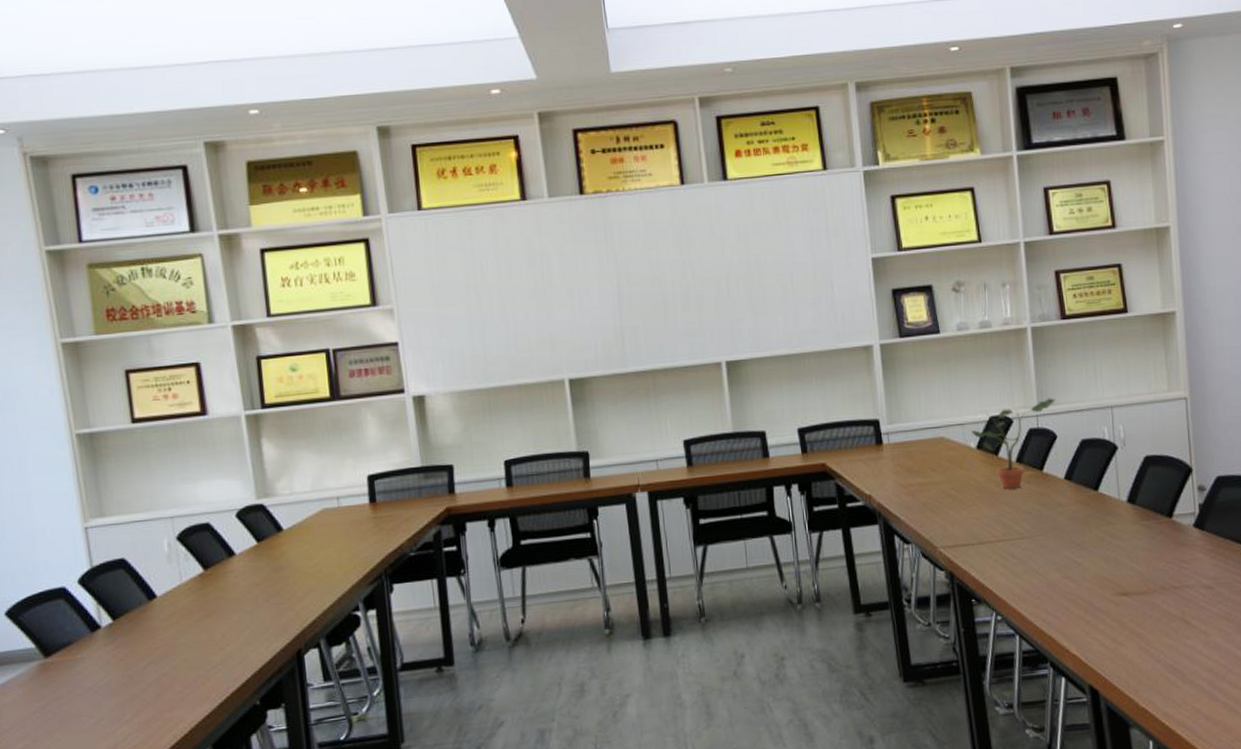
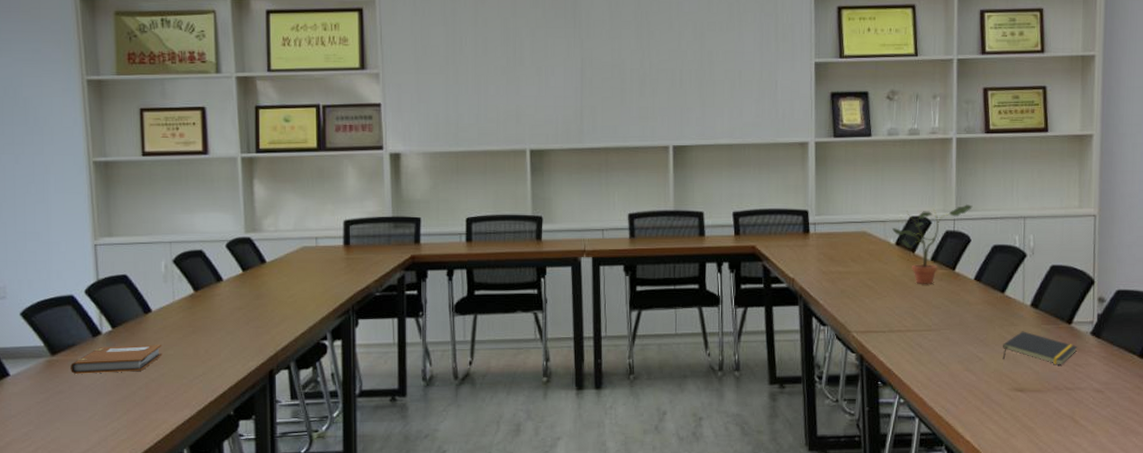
notebook: none [68,633,173,676] -> present [70,344,163,374]
notepad: none [1101,529,1181,563] -> present [1002,331,1078,365]

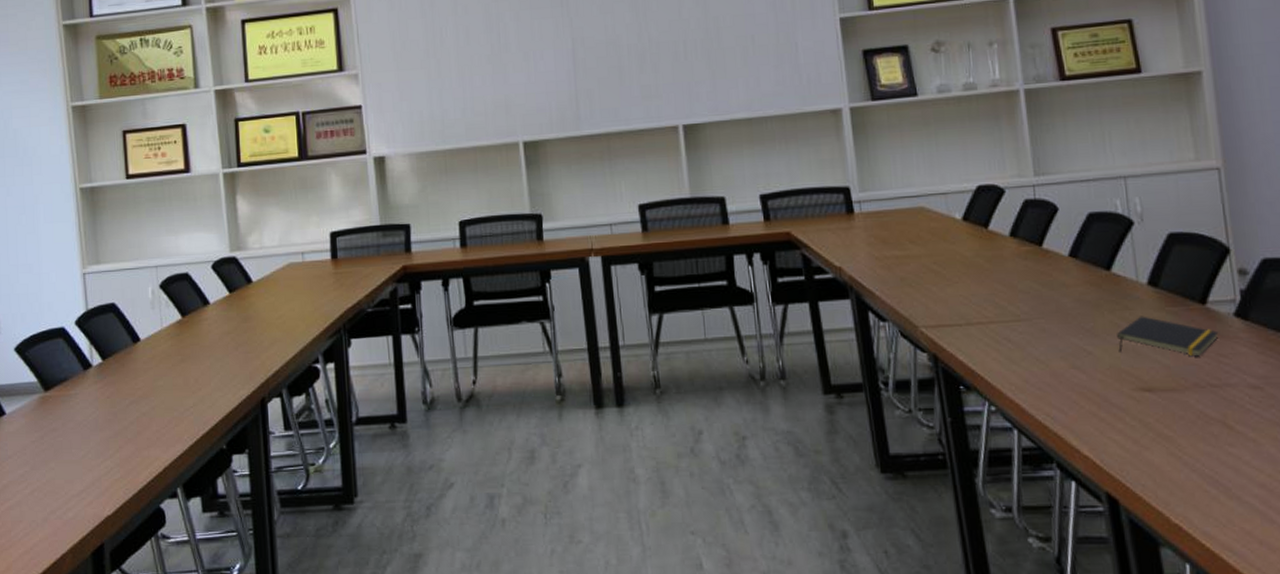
notebook: present [70,344,163,374] -> none [63,375,153,410]
potted plant: present [892,204,973,285] -> none [956,166,1056,266]

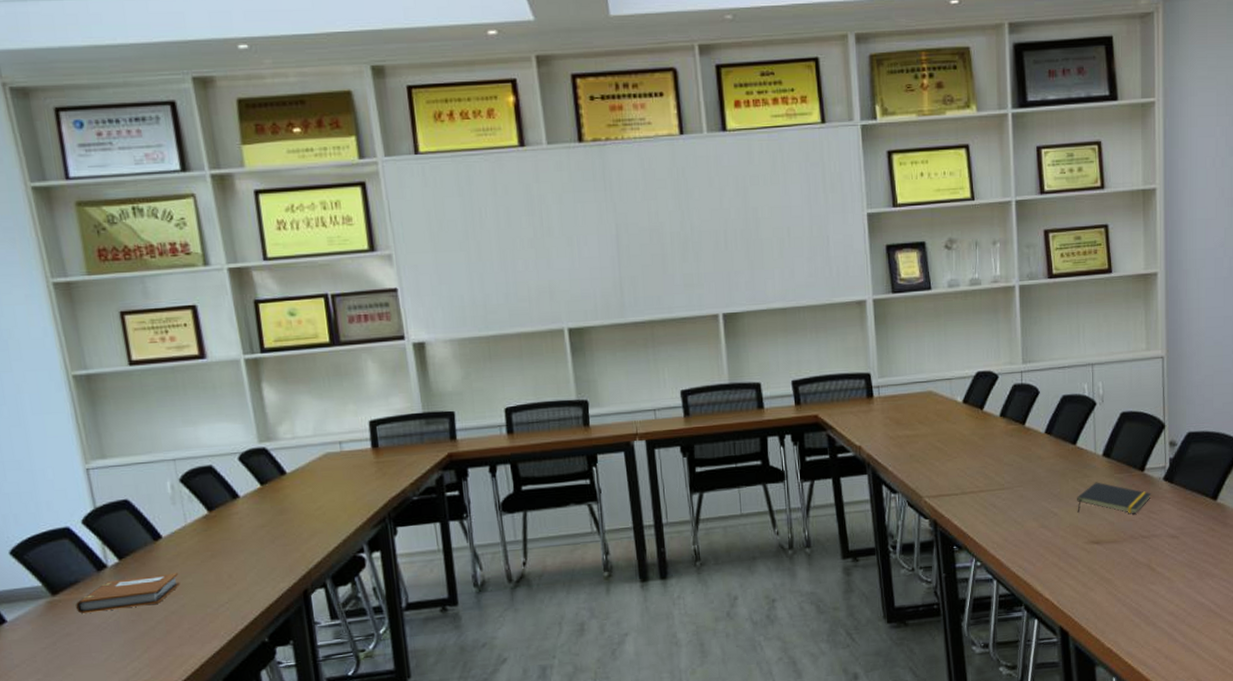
notebook: none [63,375,153,410] -> present [76,572,180,613]

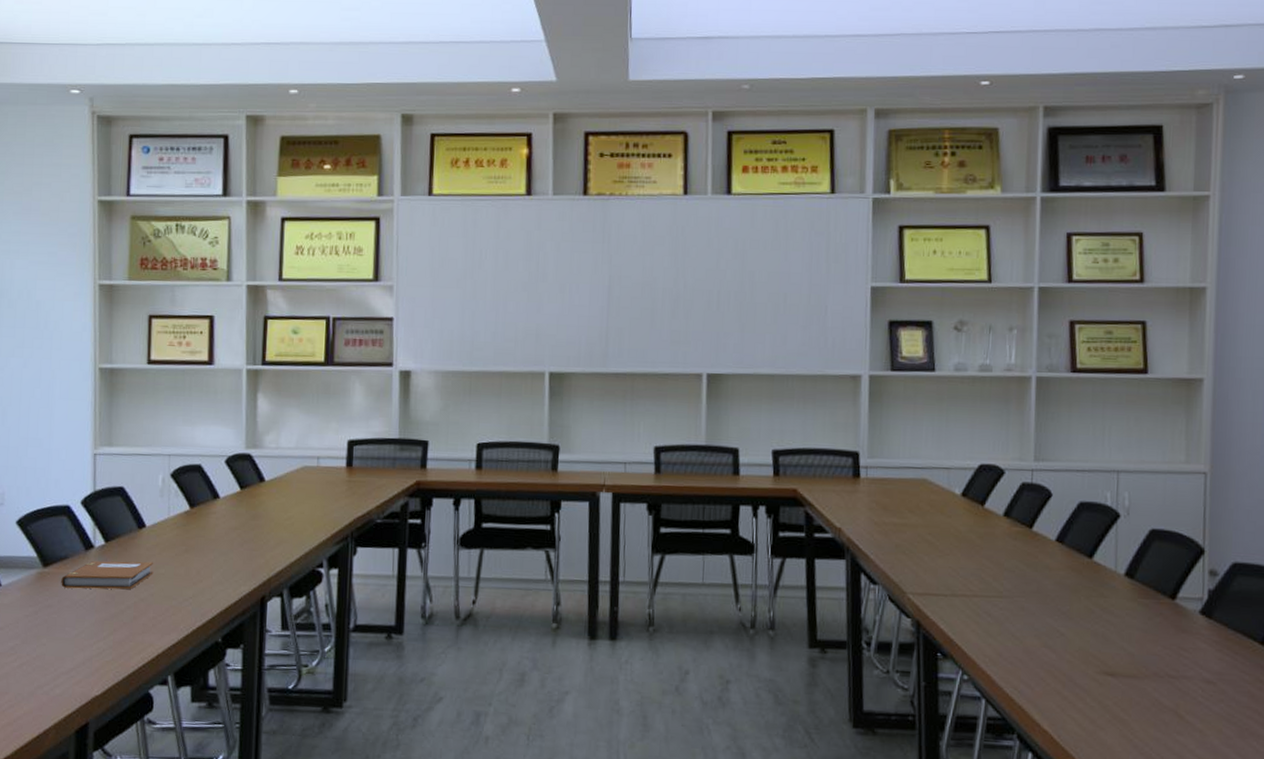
notepad: present [1077,482,1151,514] -> none [1089,604,1183,648]

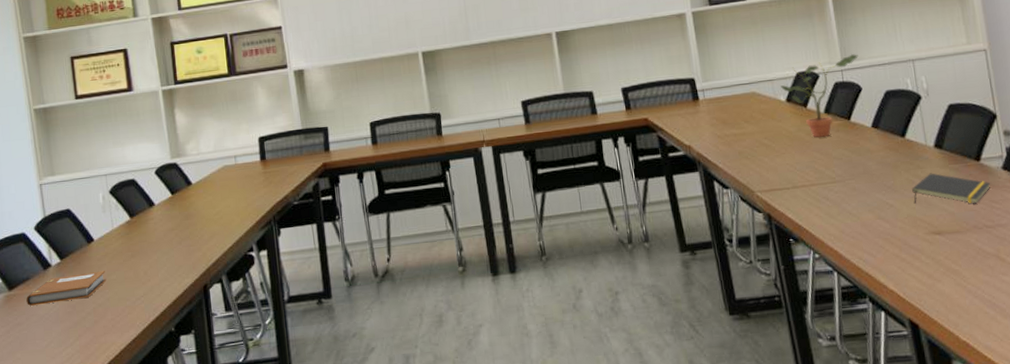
potted plant: none [958,453,1055,544] -> present [781,54,858,138]
notepad: none [1089,604,1183,648] -> present [912,173,991,204]

